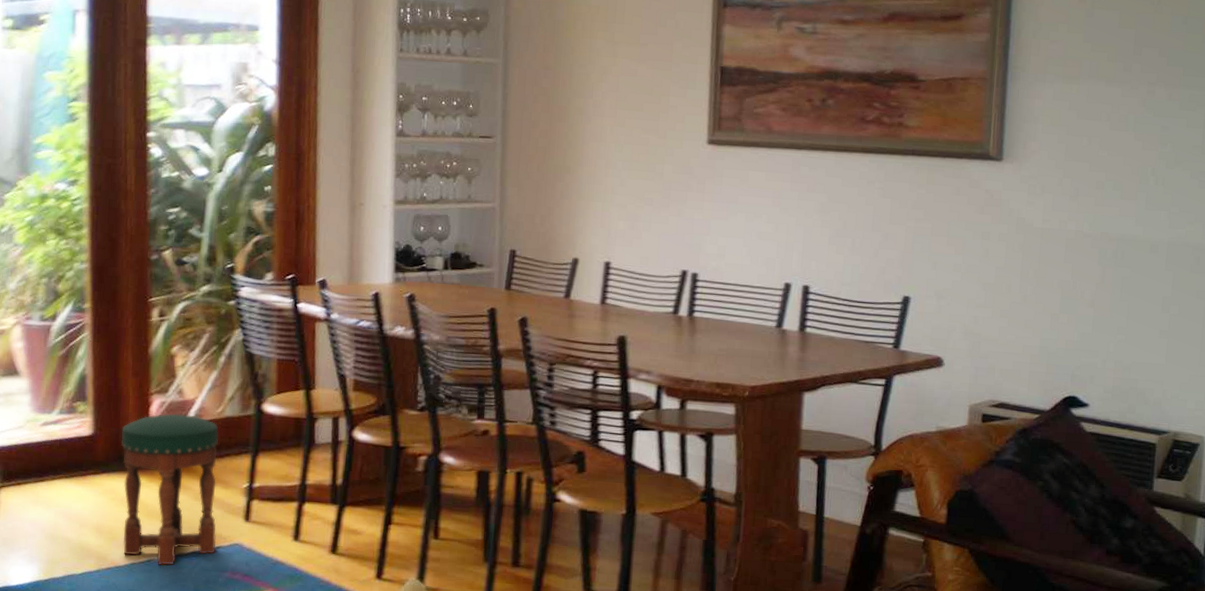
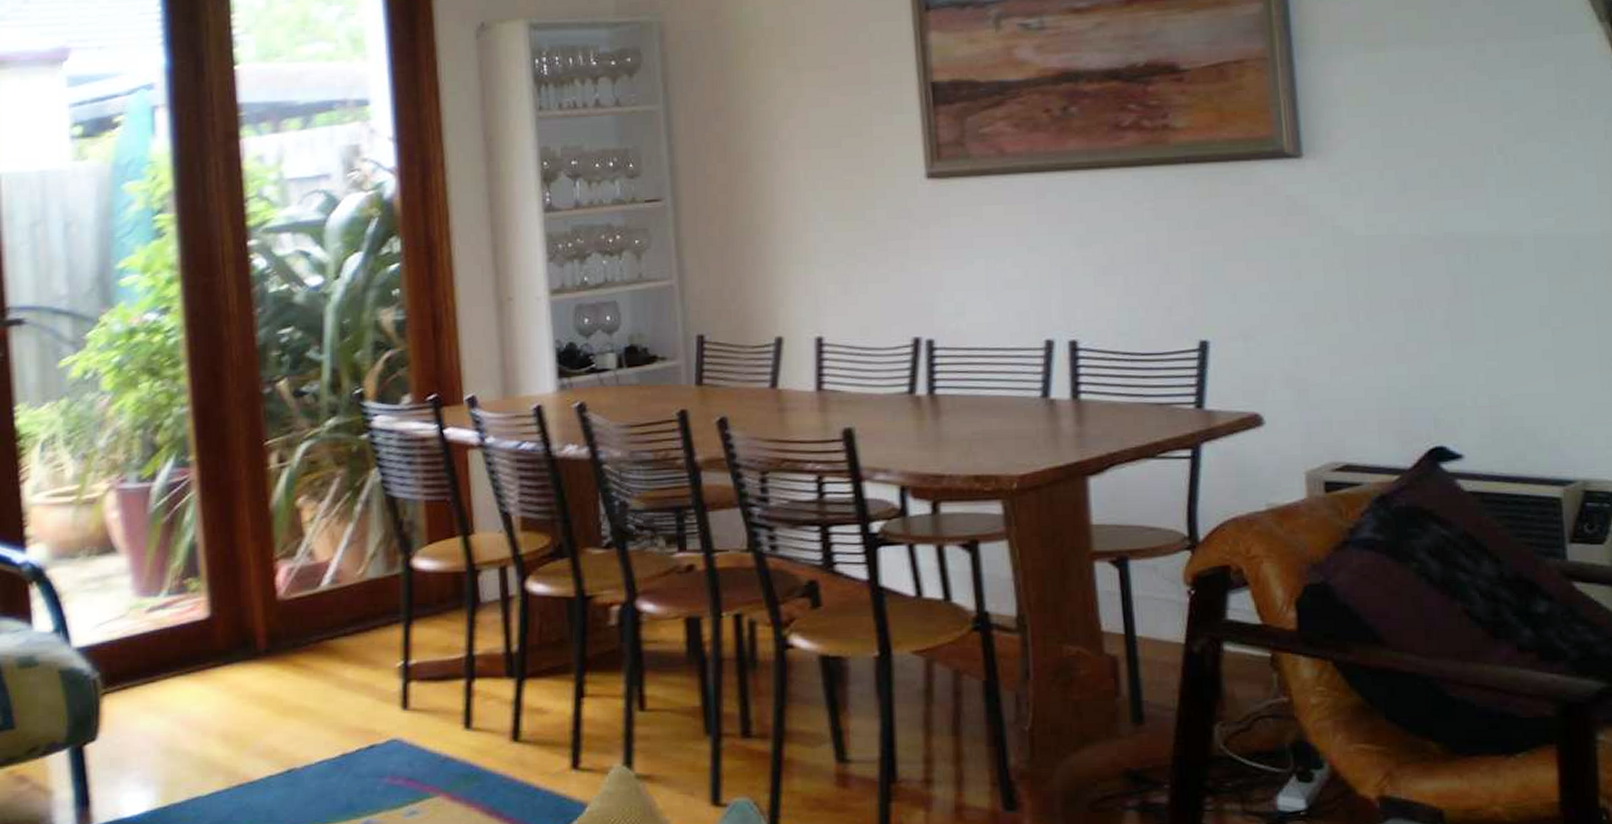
stool: present [121,414,219,566] -> none [243,581,370,775]

